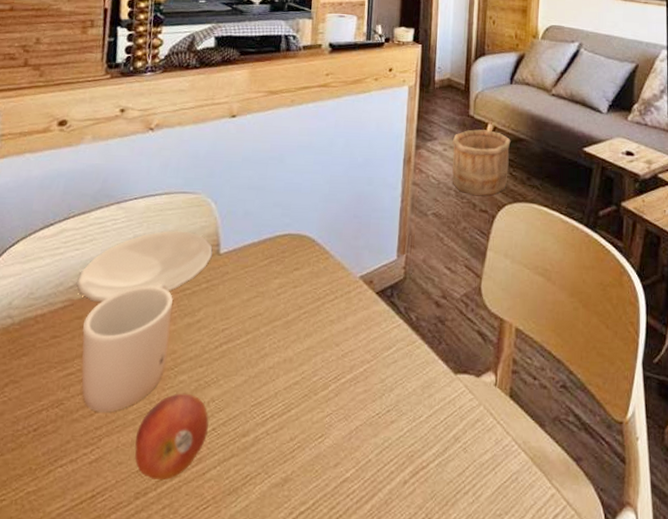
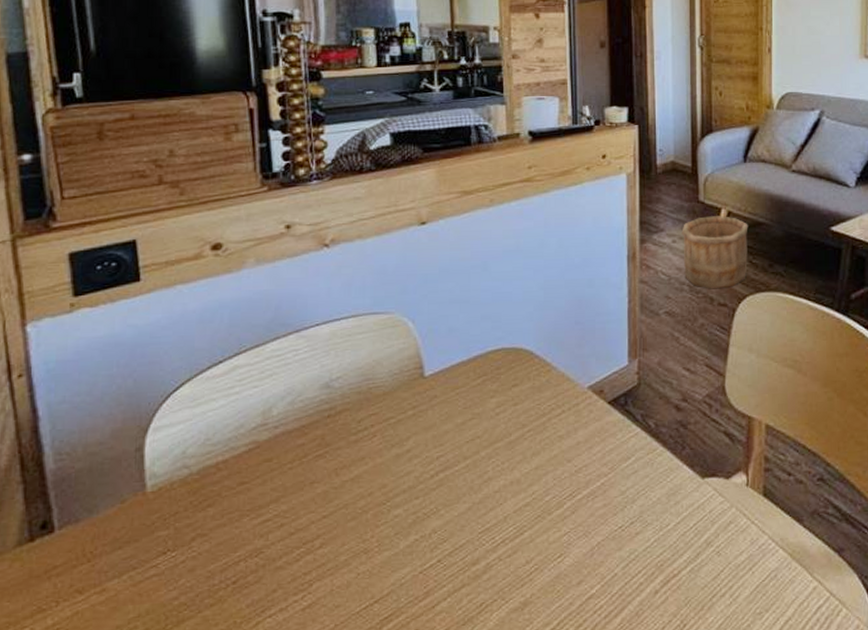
saucer: present [76,230,213,303] -> none [259,356,416,442]
mug: present [81,283,173,413] -> none [274,414,378,557]
fruit: present [134,393,209,480] -> none [351,527,432,619]

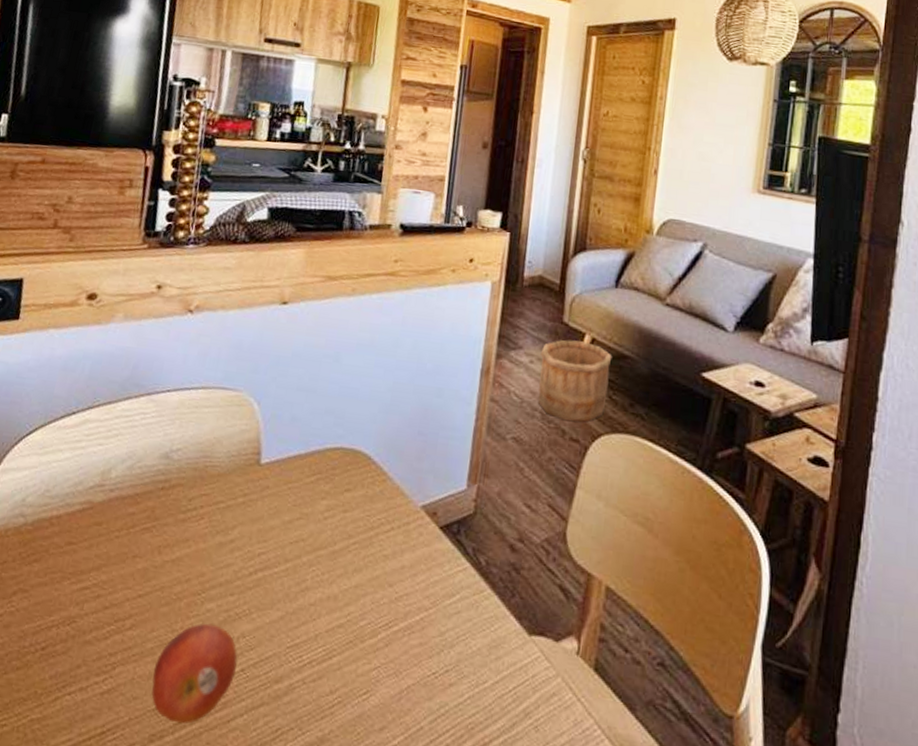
fruit: none [351,527,432,619] -> present [151,623,238,724]

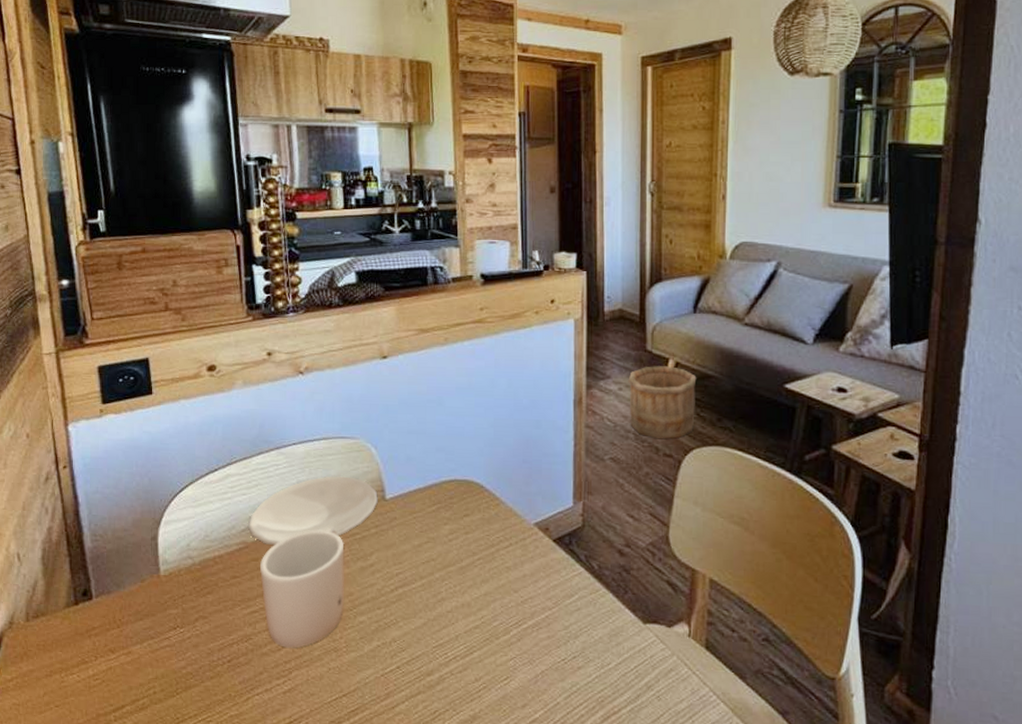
mug: none [96,492,204,638] -> present [260,527,345,648]
saucer: none [97,431,253,509] -> present [247,476,378,546]
fruit: present [151,623,238,724] -> none [323,632,392,711]

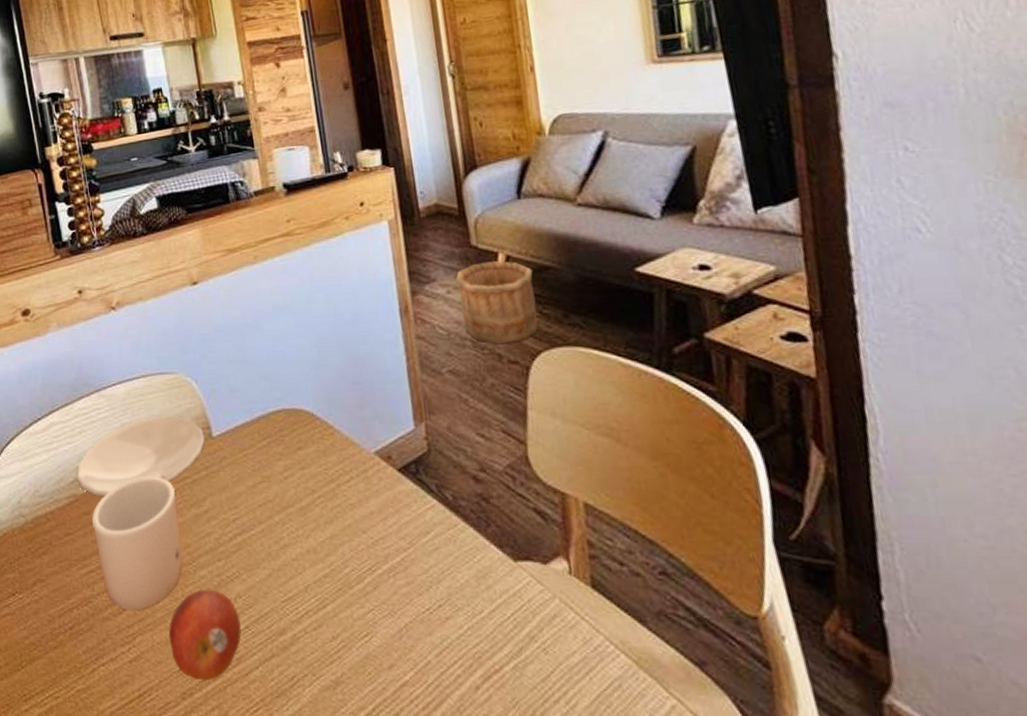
fruit: none [323,632,392,711] -> present [168,589,242,680]

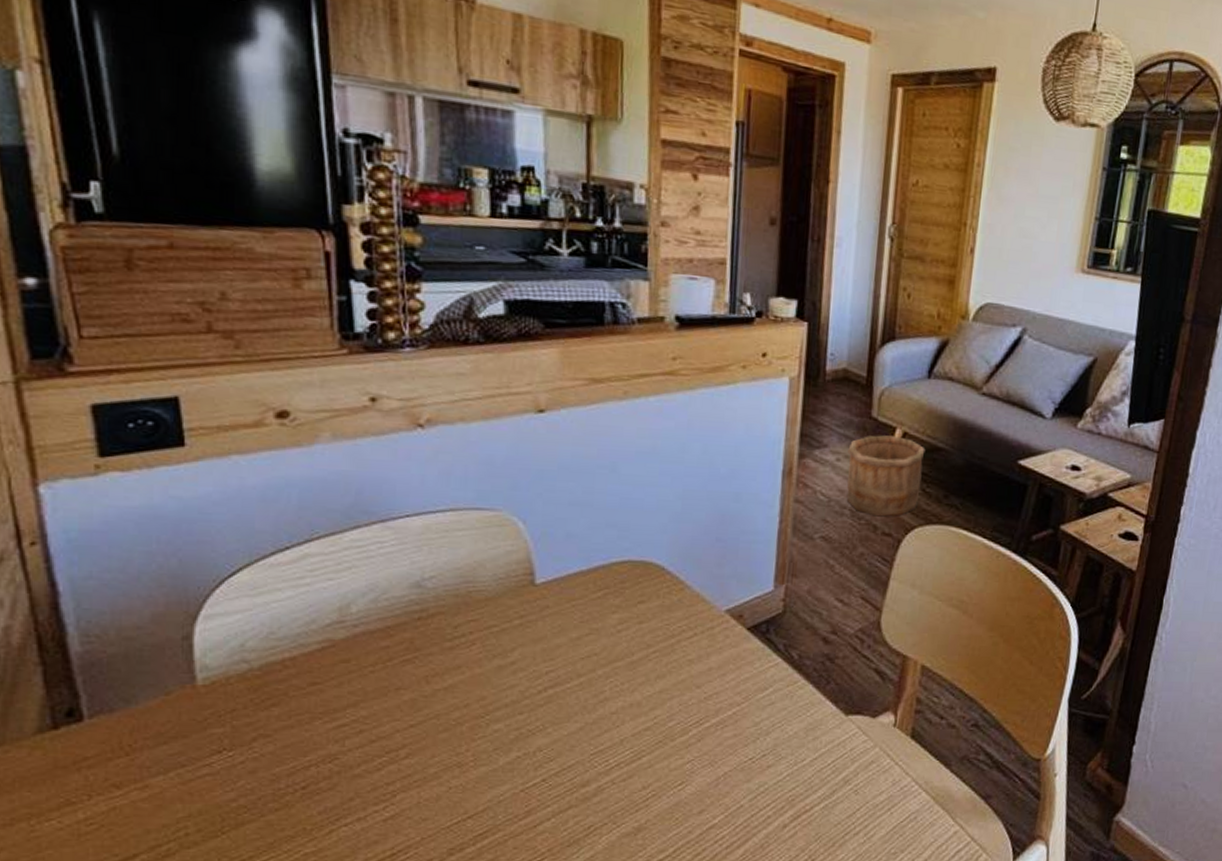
saucer: present [75,415,205,497] -> none [334,556,525,644]
mug: present [92,473,183,610] -> none [353,619,476,766]
fruit: present [168,589,242,680] -> none [441,743,537,834]

